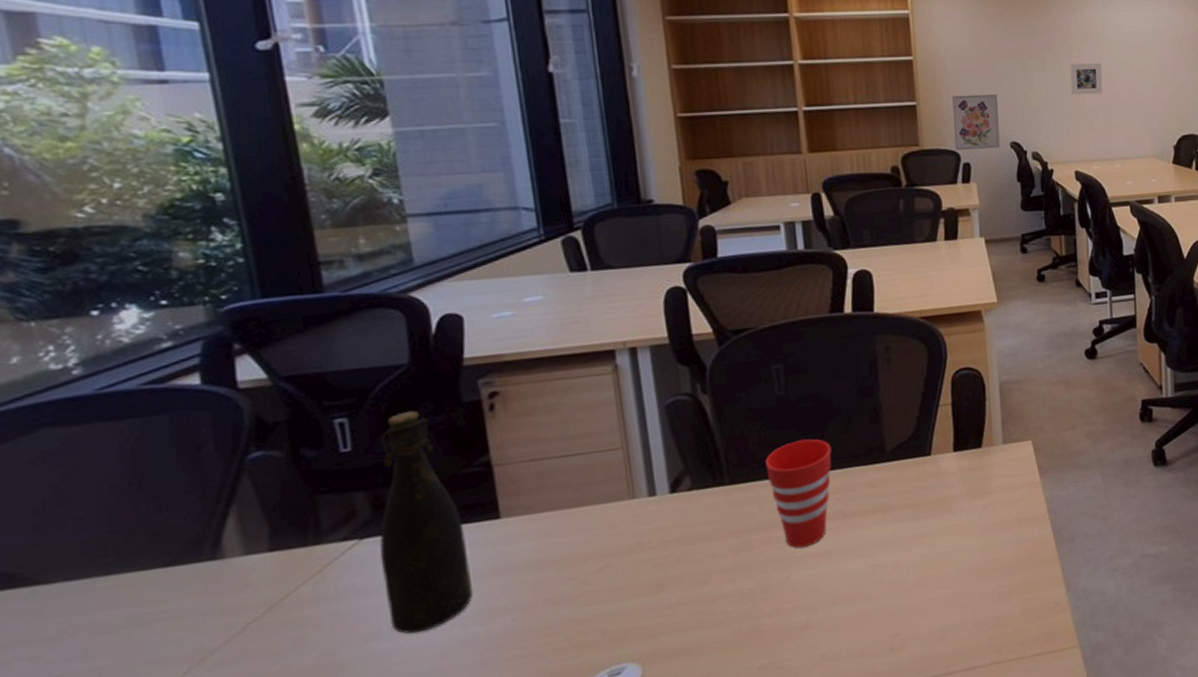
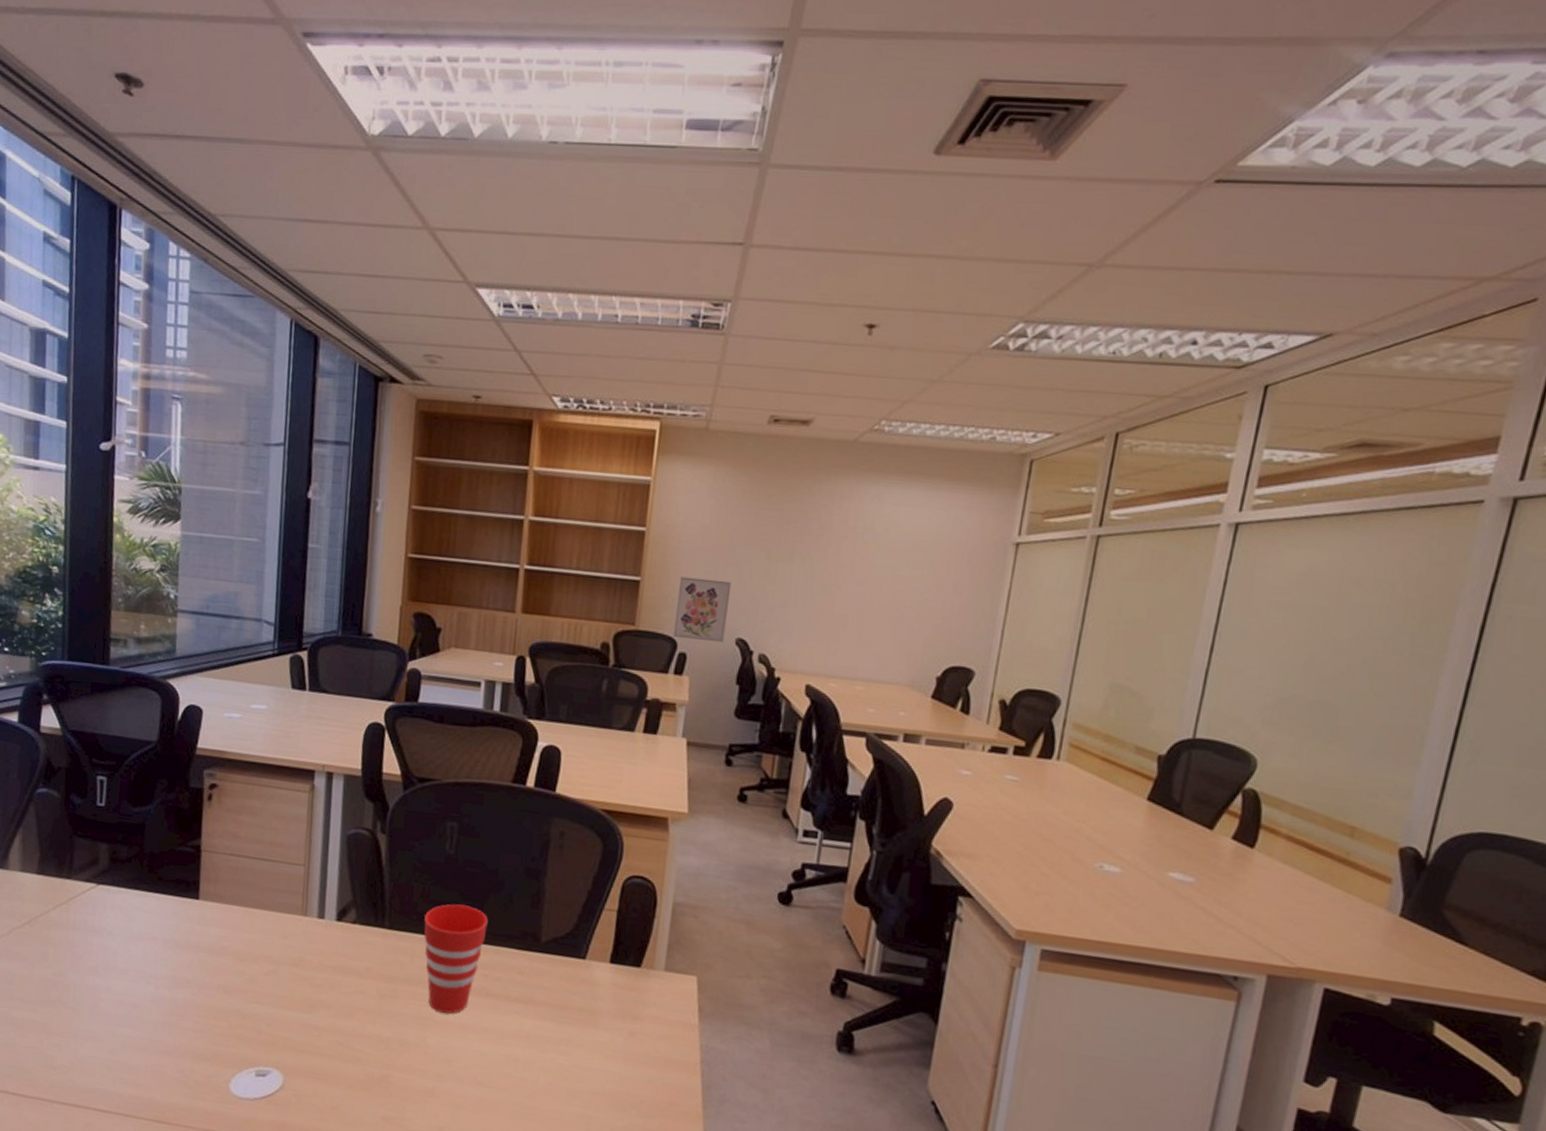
bottle: present [379,410,474,634] -> none [106,783,171,980]
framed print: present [1070,63,1103,96] -> none [819,560,862,601]

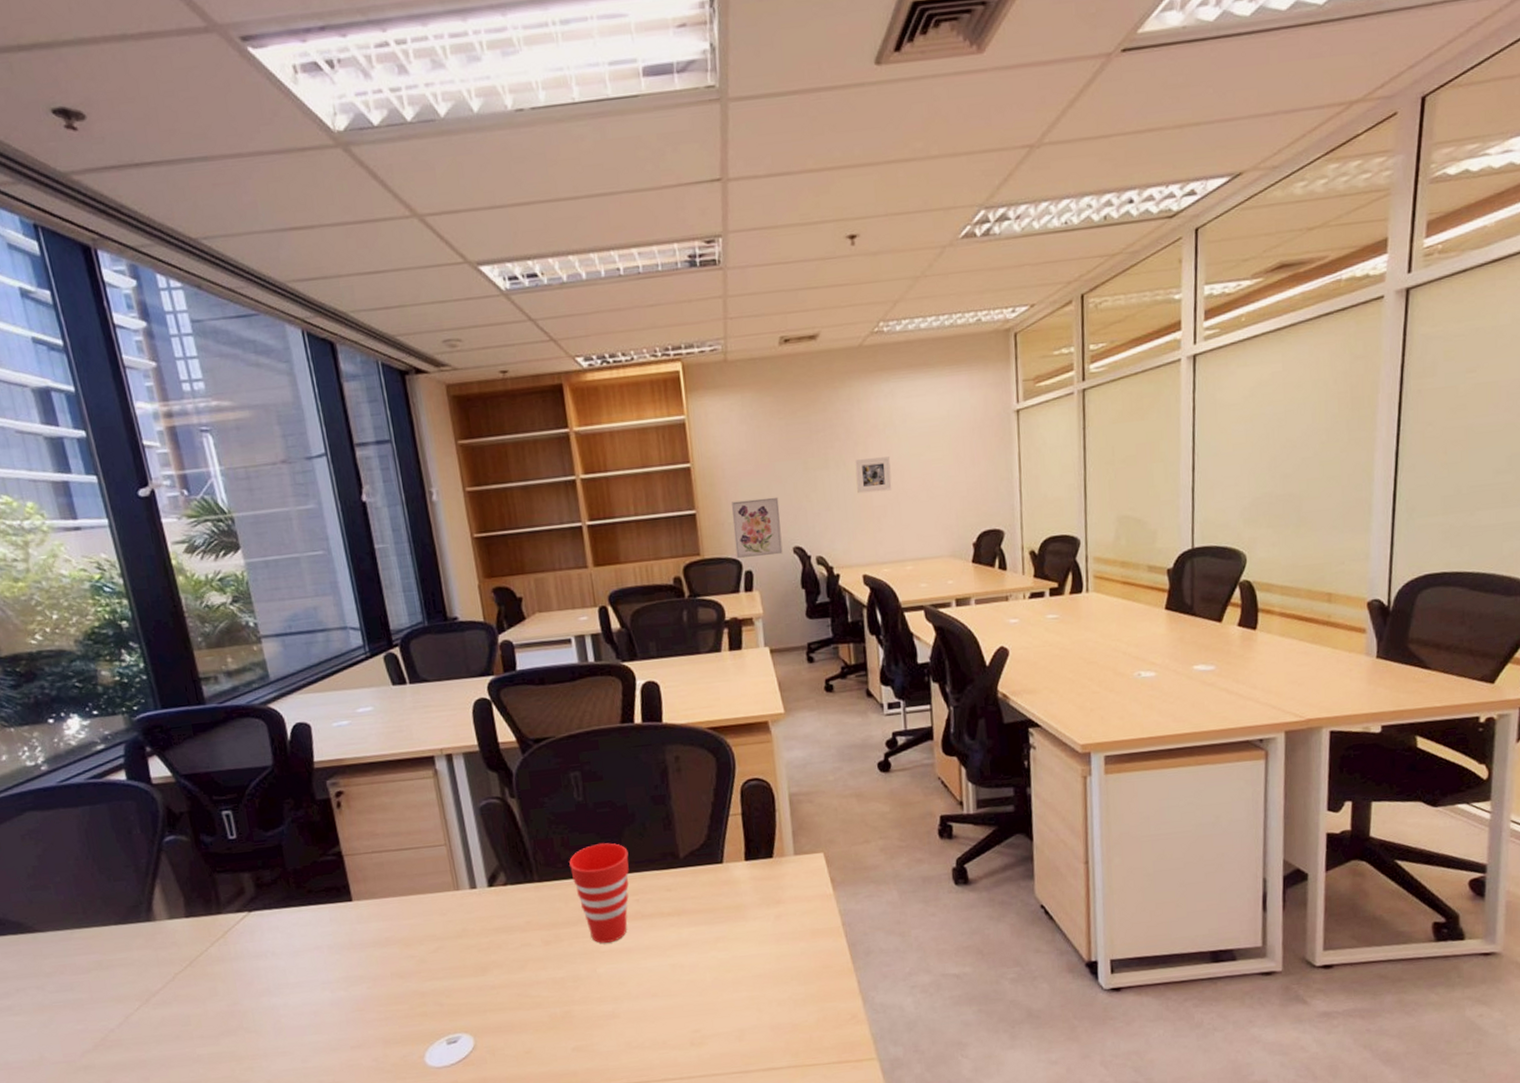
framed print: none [819,560,862,601] -> present [855,456,892,494]

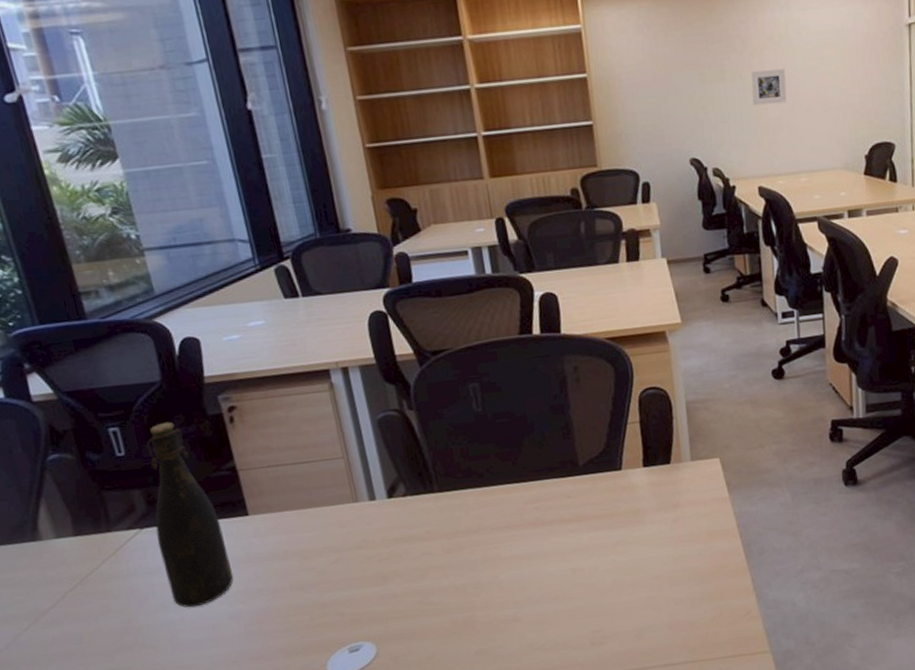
bottle: none [257,806,337,993] -> present [146,422,234,608]
cup: present [569,843,629,943] -> none [469,452,529,550]
wall art: present [731,496,783,558] -> none [628,108,680,170]

